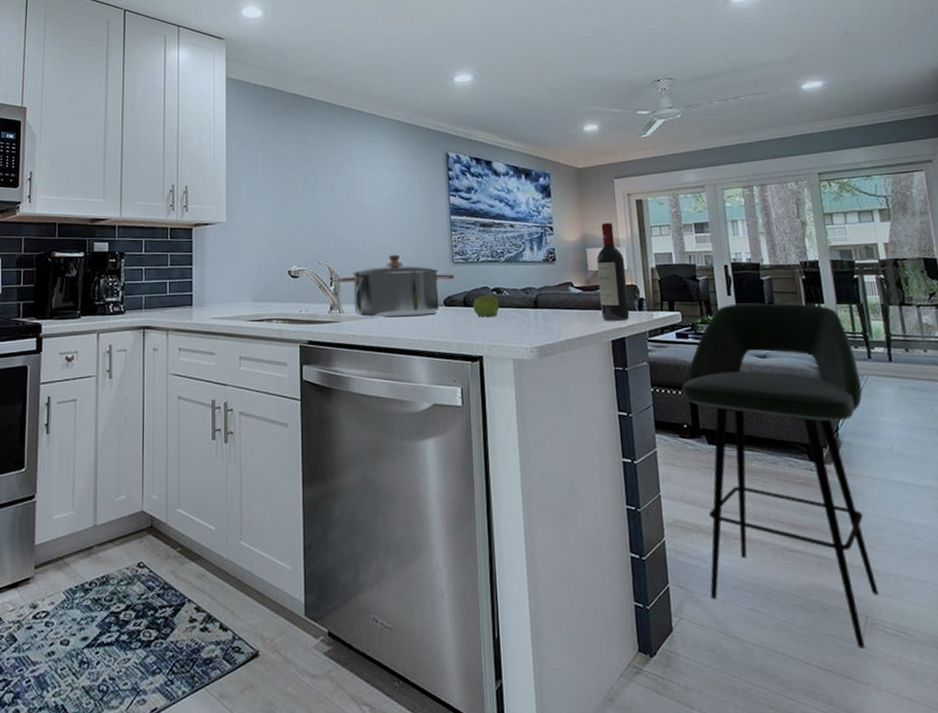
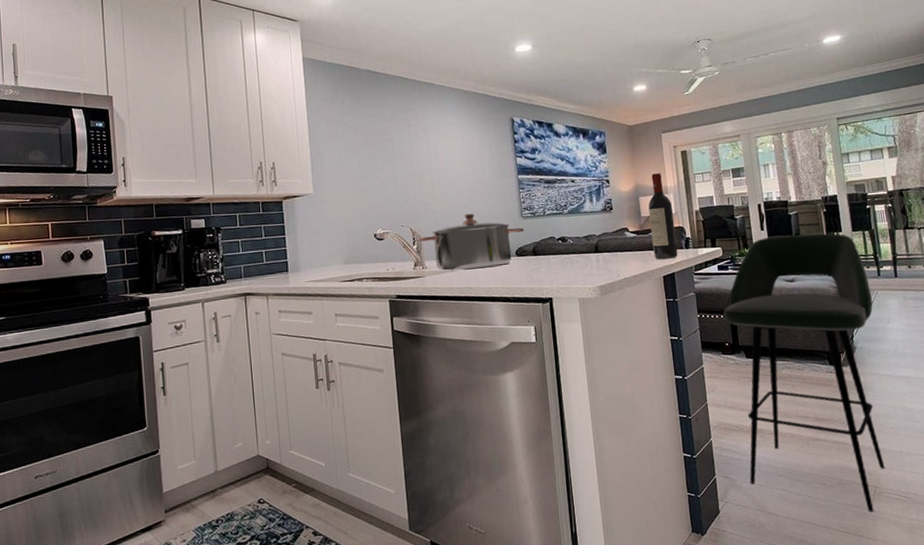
fruit: present [473,294,500,318] -> none [541,243,565,265]

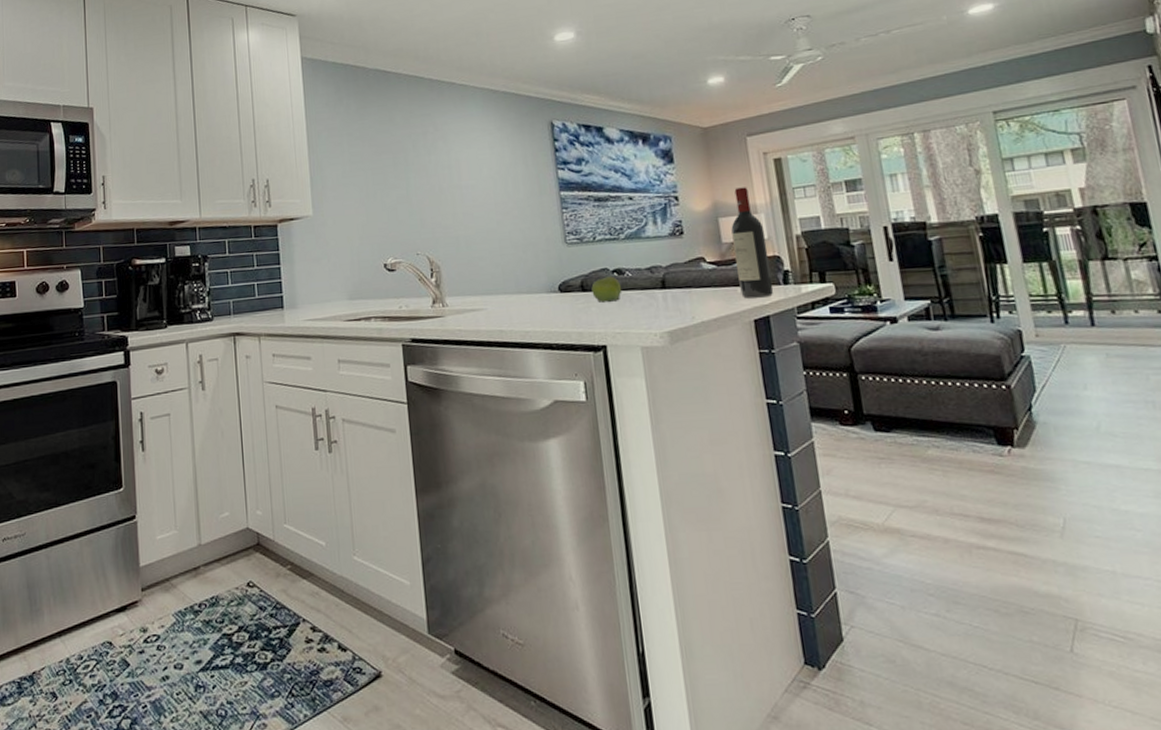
cooking pot: present [418,213,525,271] -> none [437,239,569,310]
fruit: none [541,243,565,265] -> present [591,276,622,304]
bar stool: present [723,233,885,512] -> none [839,265,1090,656]

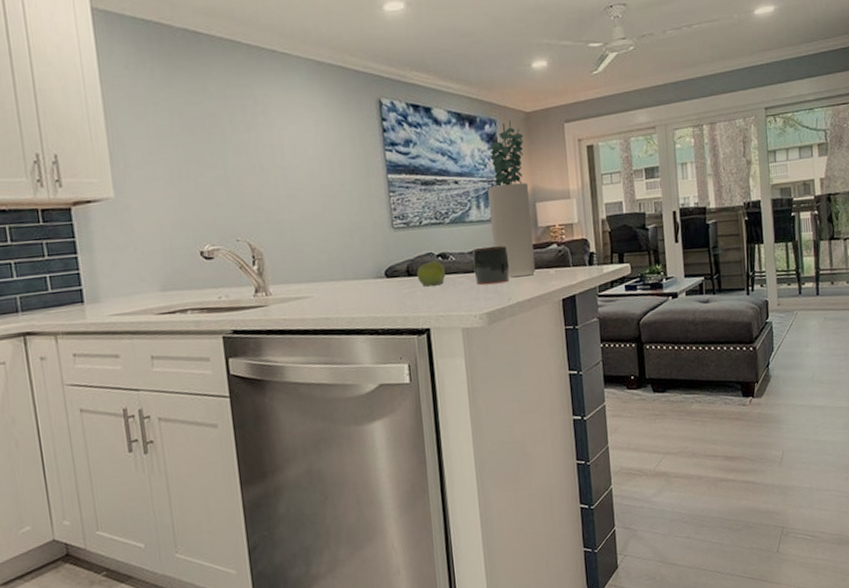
mug: none [650,262,692,303] -> present [472,246,510,286]
vase: none [664,136,722,296] -> present [487,120,536,278]
wine bottle: present [731,187,774,299] -> none [546,172,580,280]

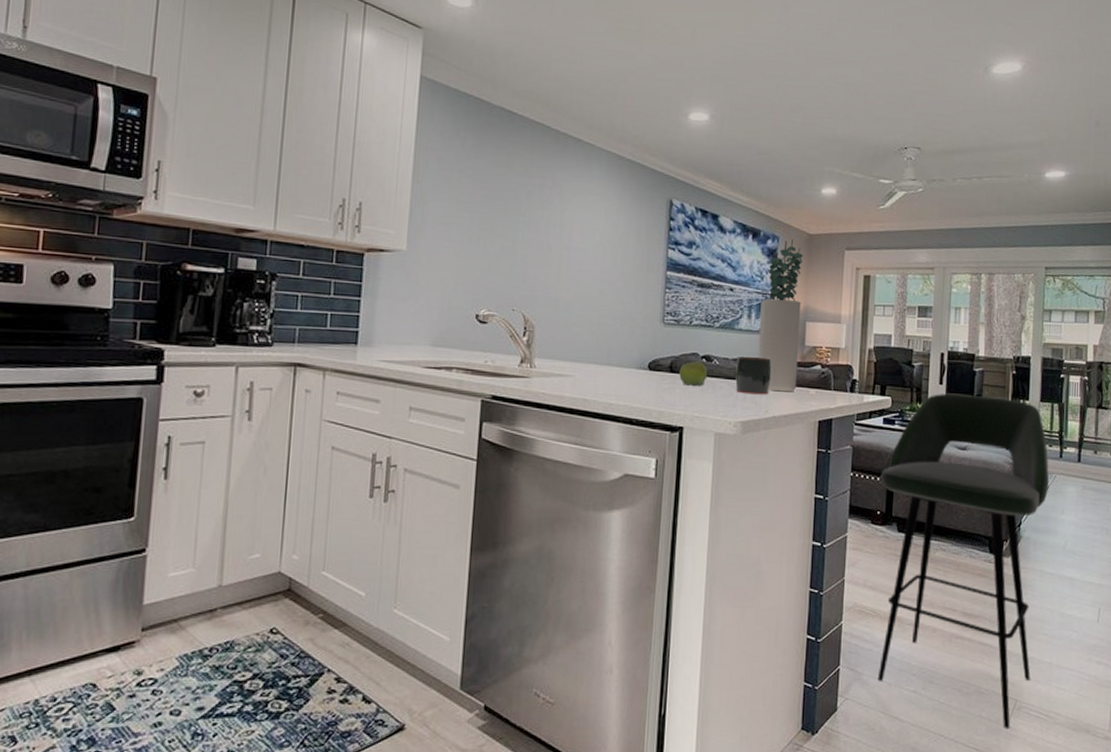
bar stool: none [629,245,794,555] -> present [877,393,1050,729]

